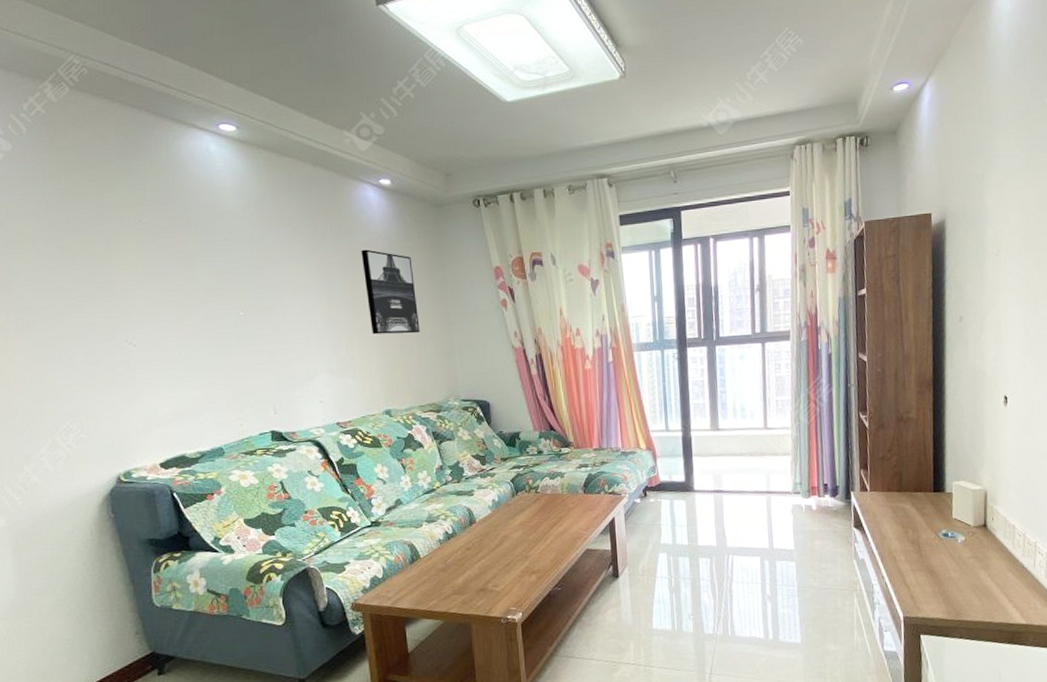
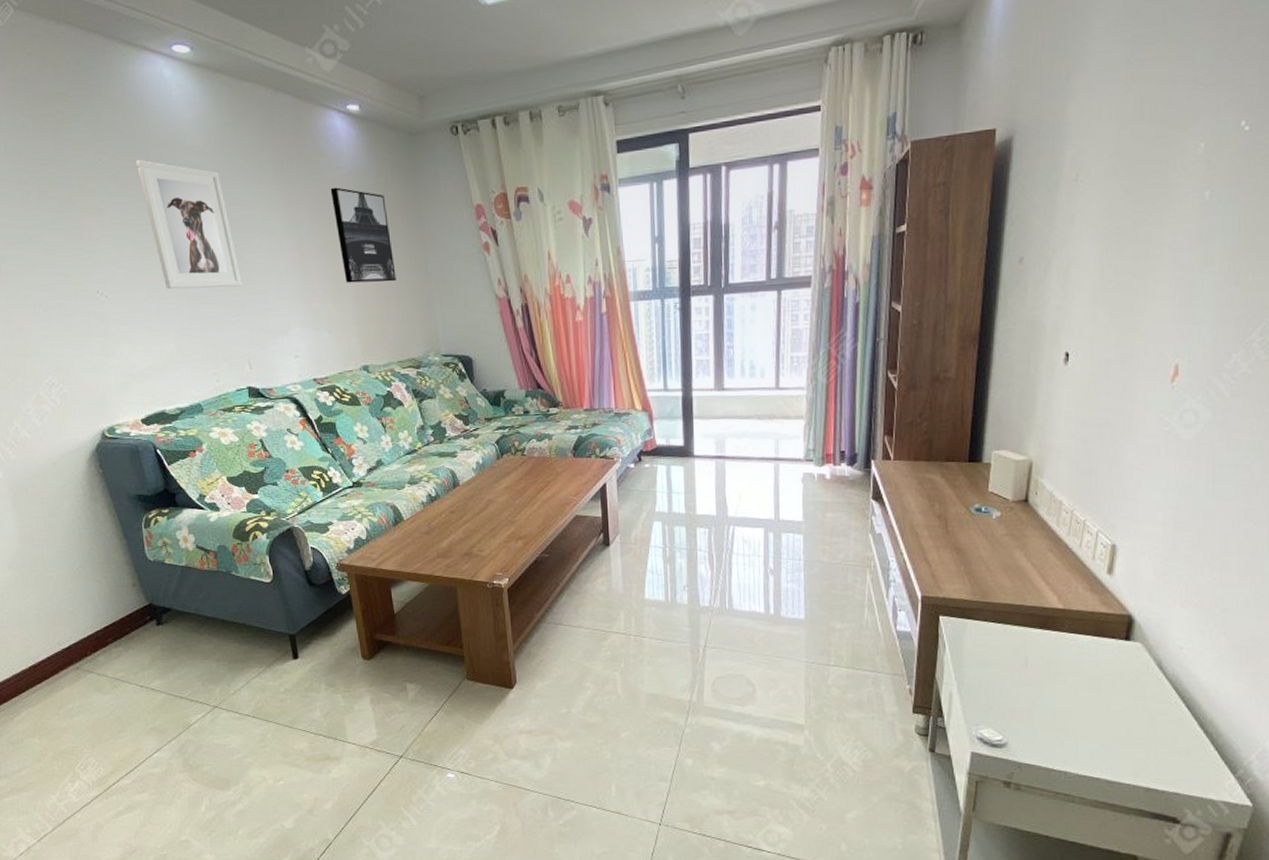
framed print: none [175,221,272,339] -> present [135,159,243,289]

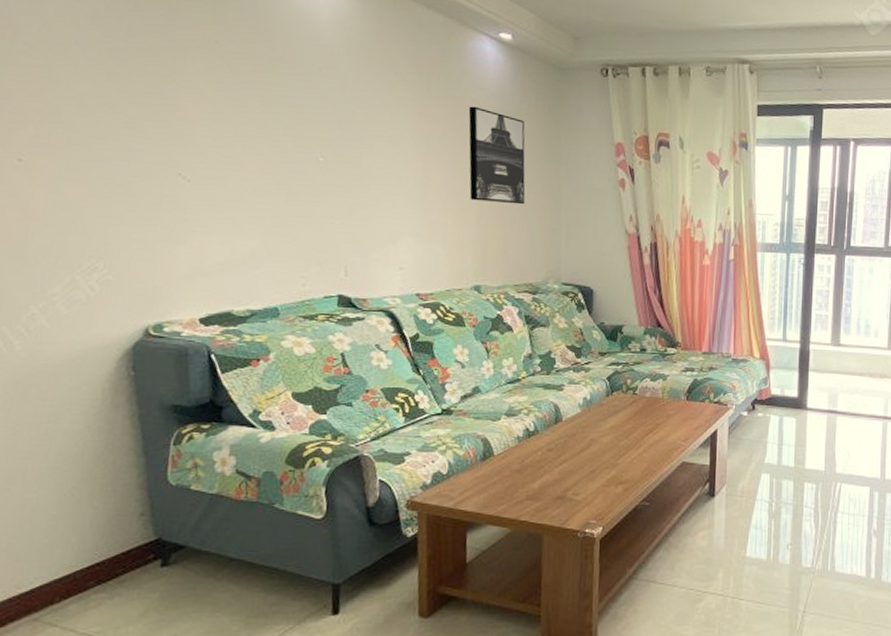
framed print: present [135,159,243,289] -> none [257,48,354,189]

